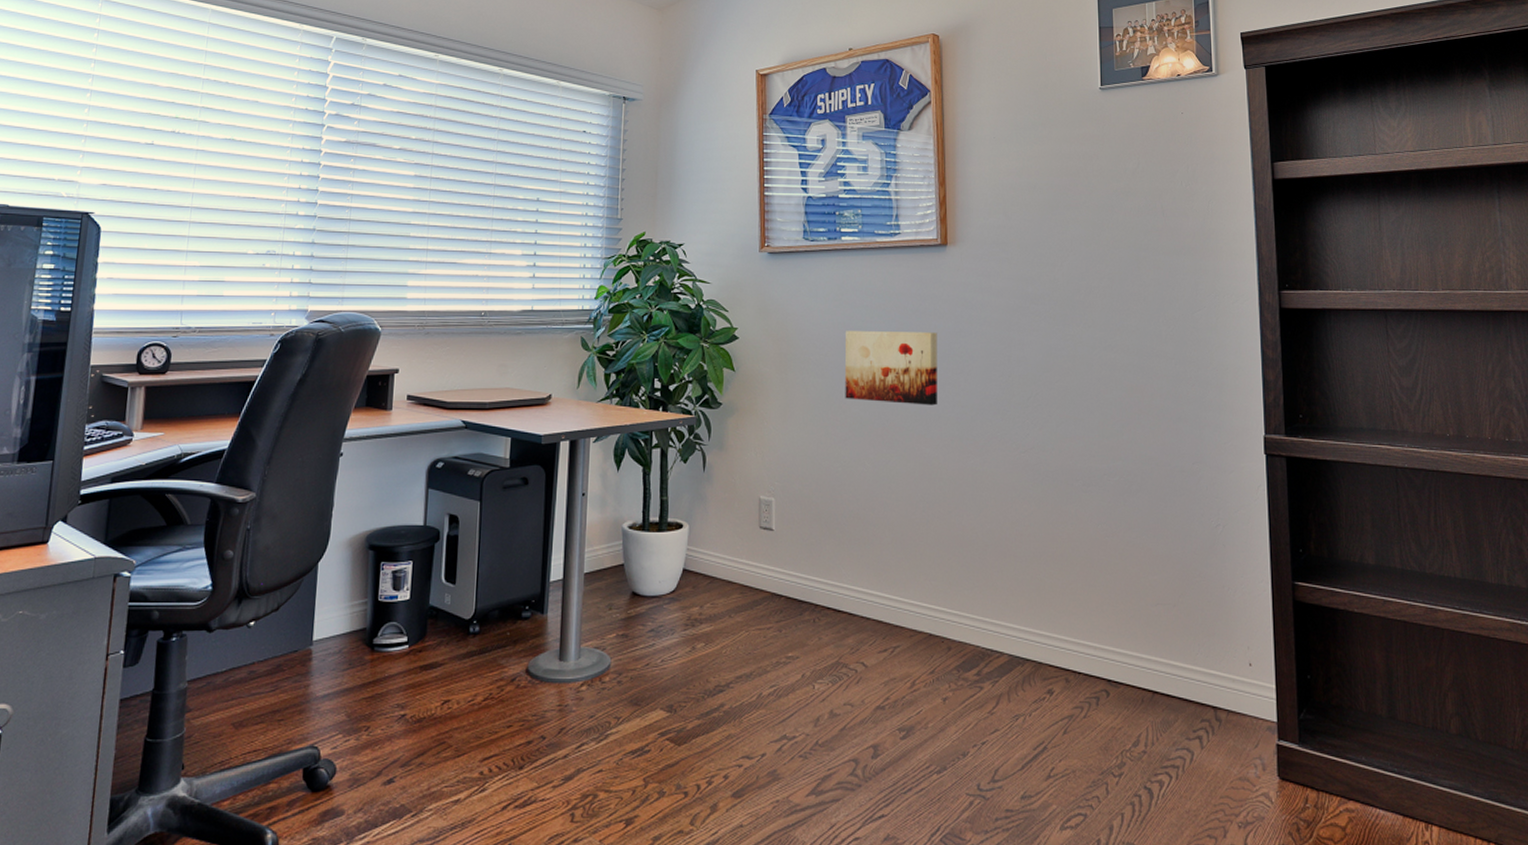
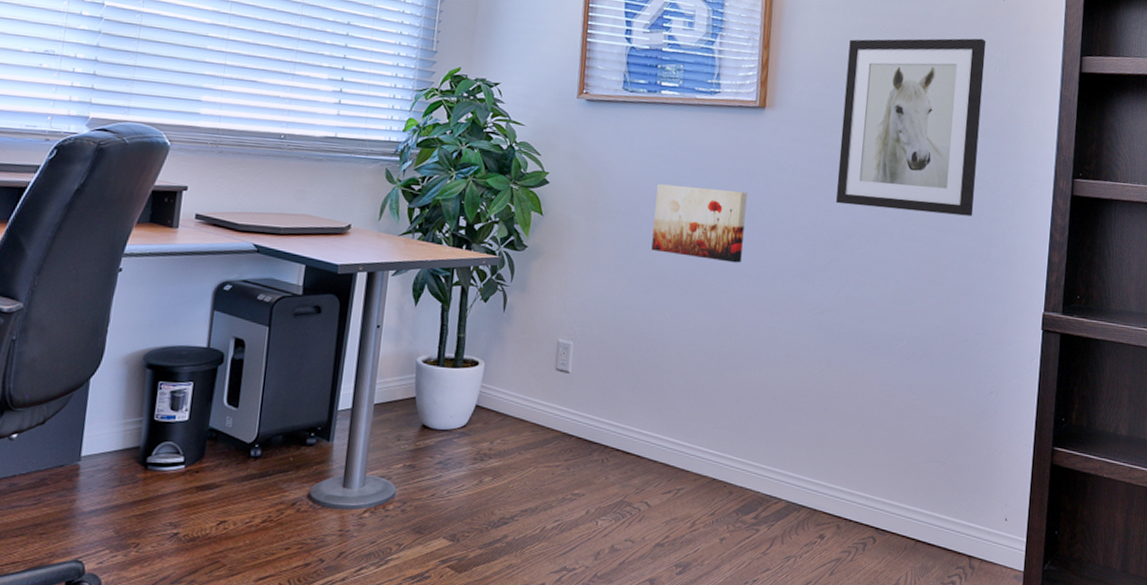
wall art: none [1027,154,1176,339] -> present [835,38,986,216]

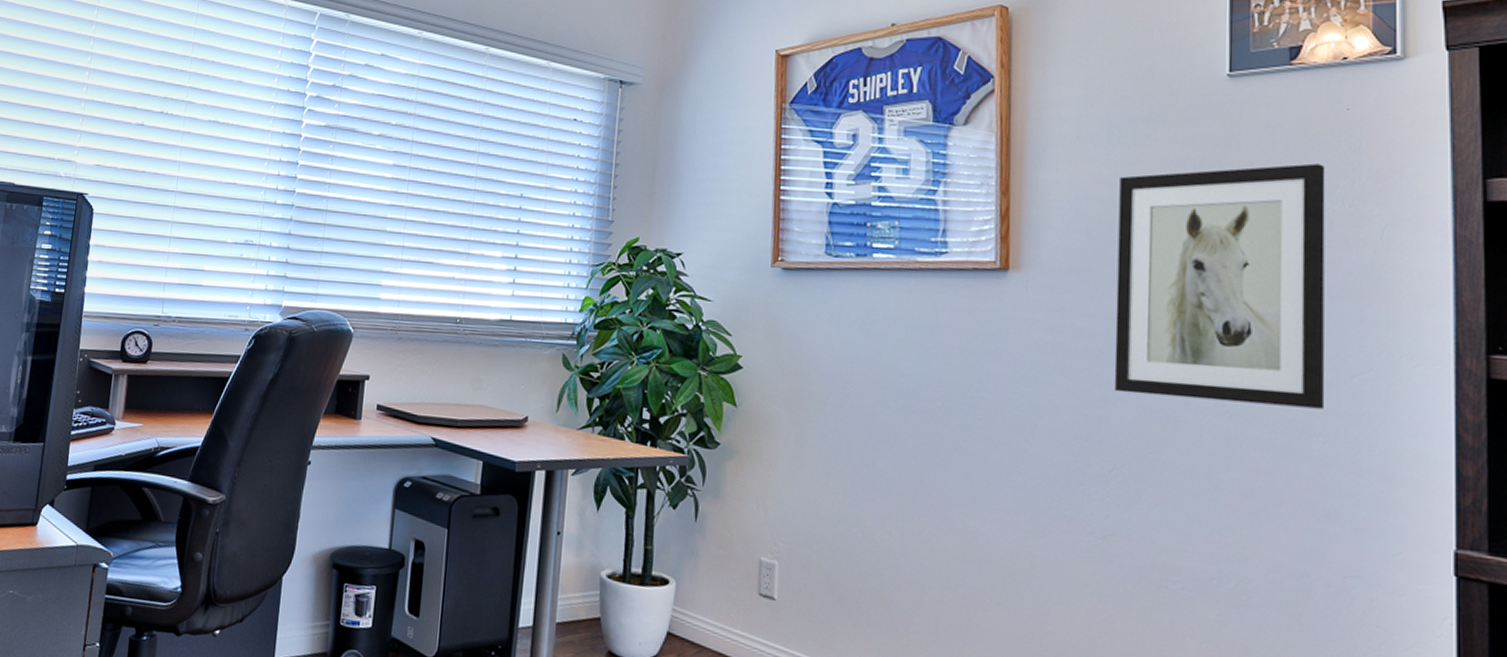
wall art: present [651,184,748,263] -> none [869,368,991,469]

